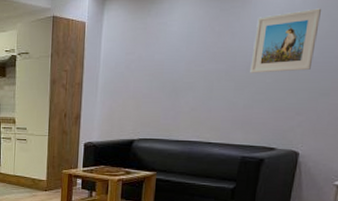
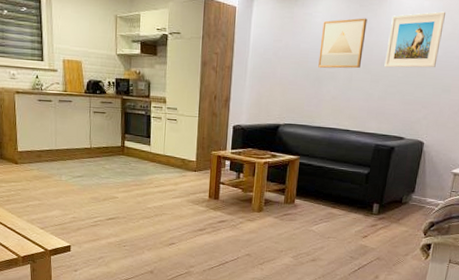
wall art: none [175,22,229,79] -> present [318,18,367,69]

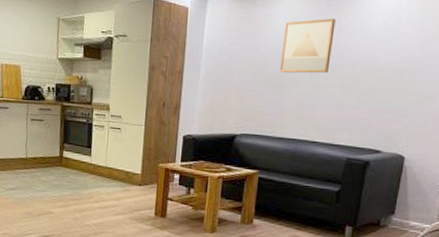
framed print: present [384,11,445,68] -> none [356,10,426,73]

